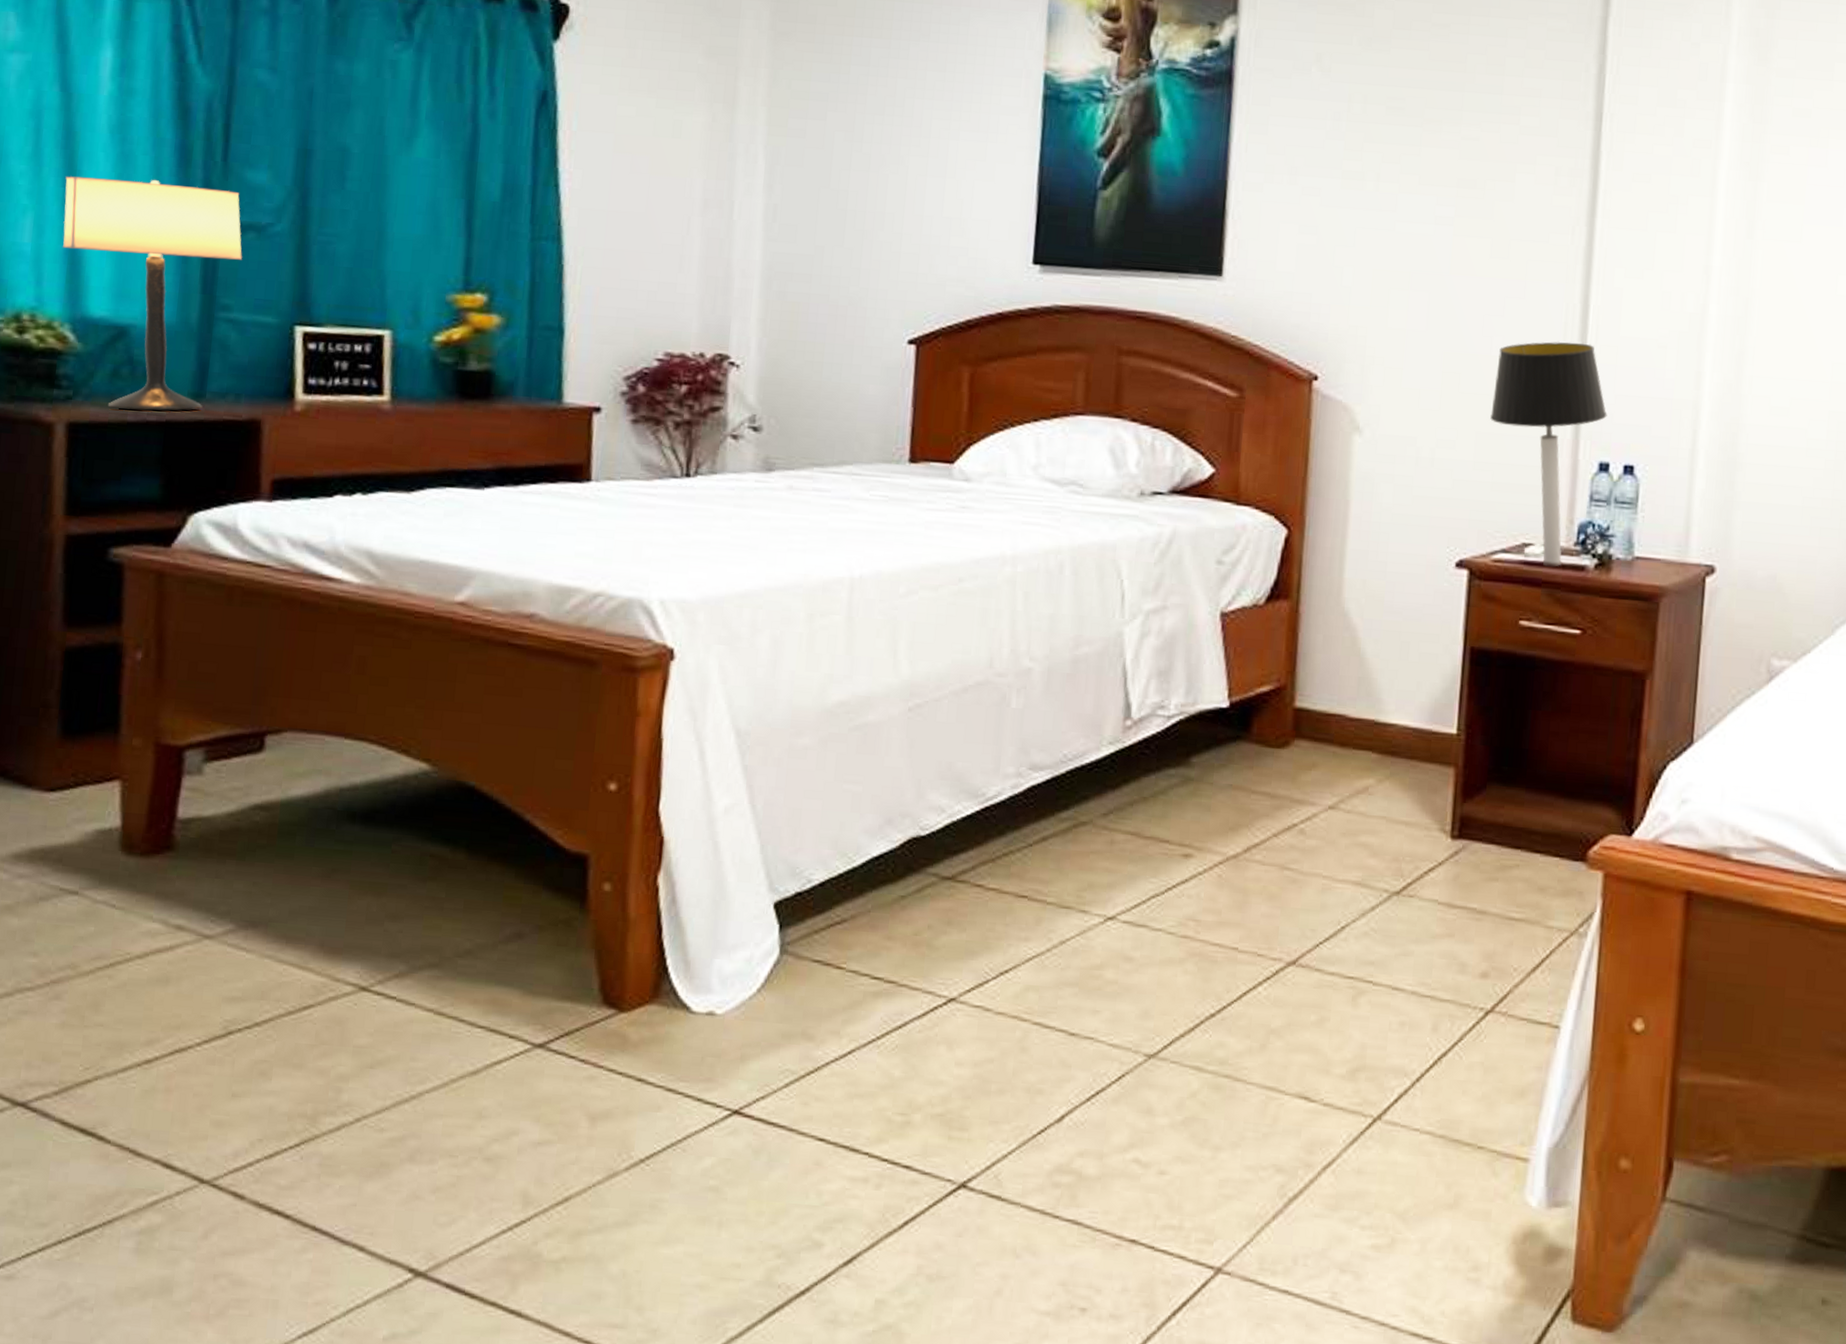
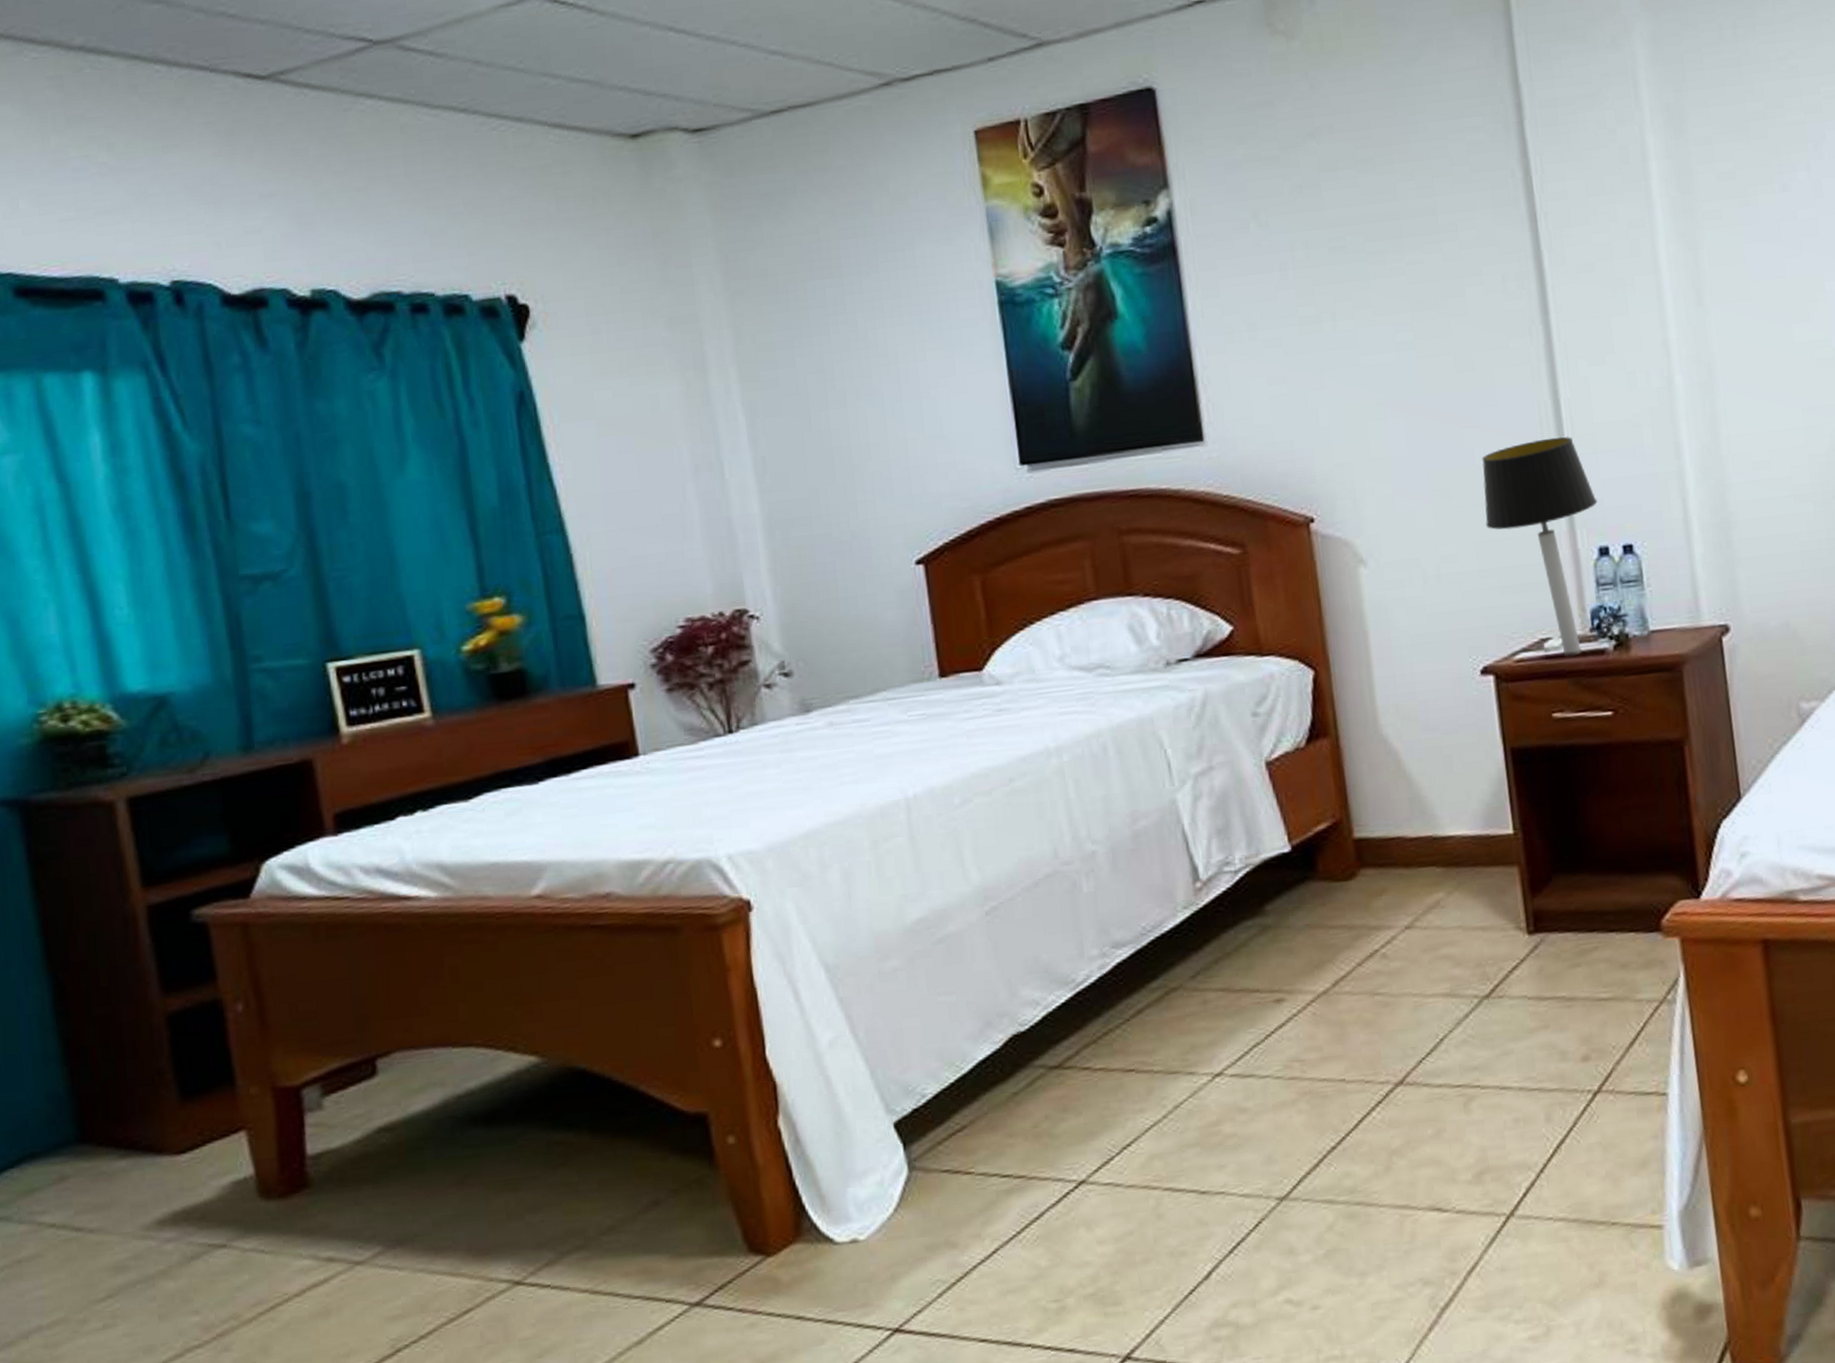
table lamp: present [63,176,243,412] -> none [79,545,264,777]

